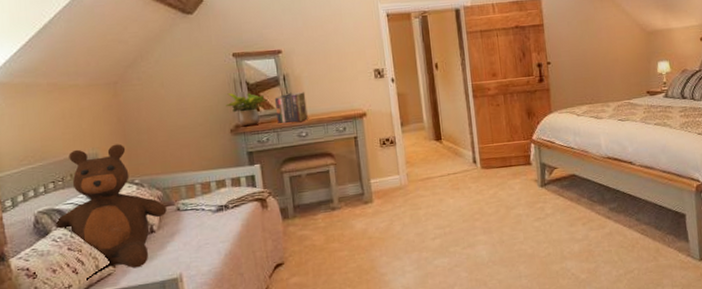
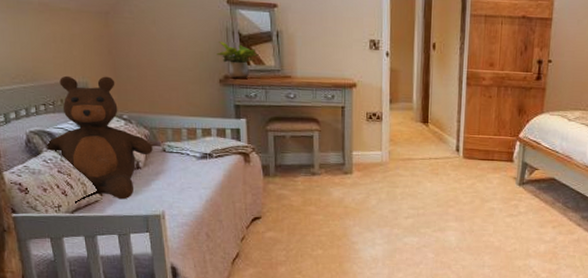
books: present [274,91,308,124] -> none [265,50,298,83]

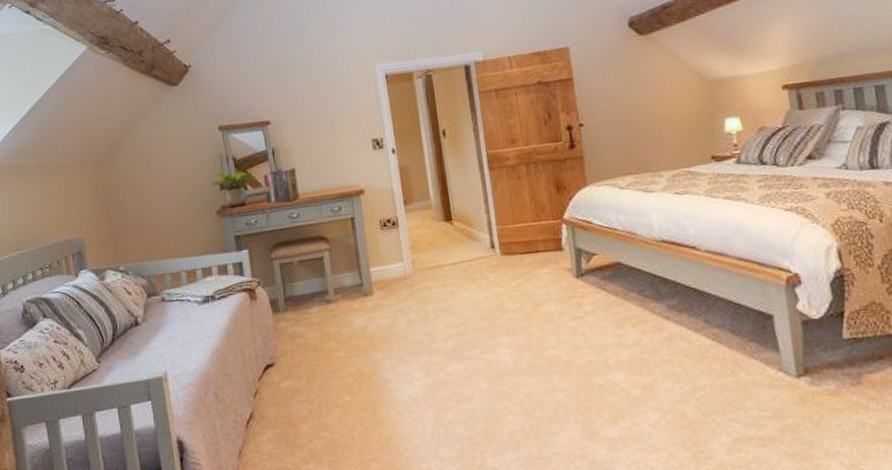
teddy bear: present [44,75,153,202] -> none [41,227,152,375]
books: none [265,50,298,83] -> present [263,166,299,203]

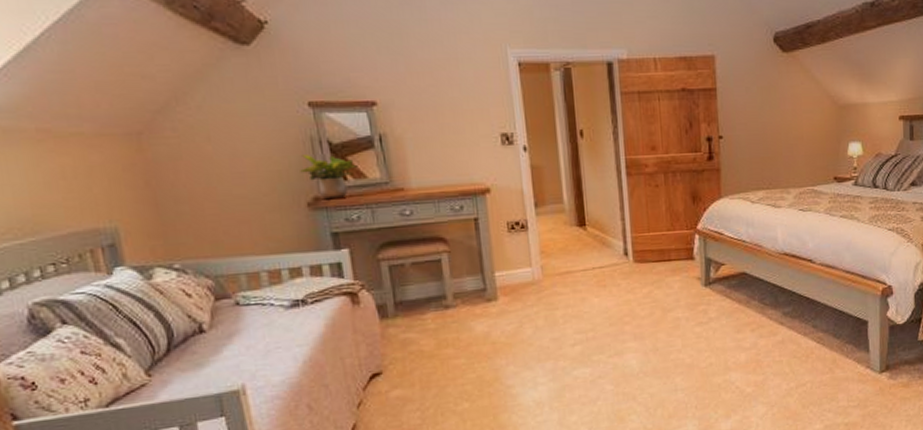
books: present [263,166,299,203] -> none [367,157,413,198]

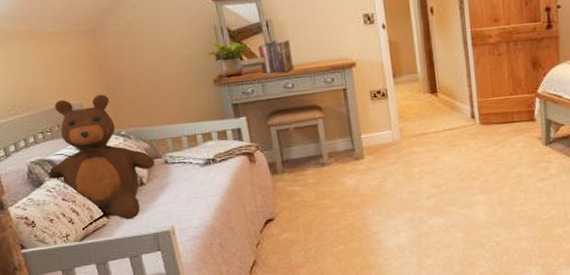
teddy bear: none [57,216,221,391] -> present [46,94,155,229]
books: none [367,157,413,198] -> present [257,38,294,74]

